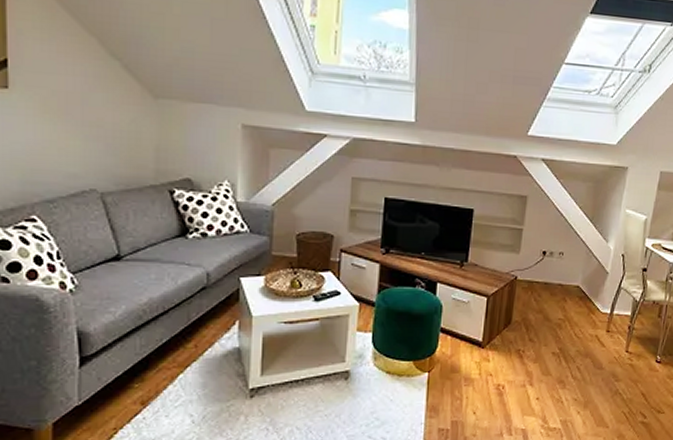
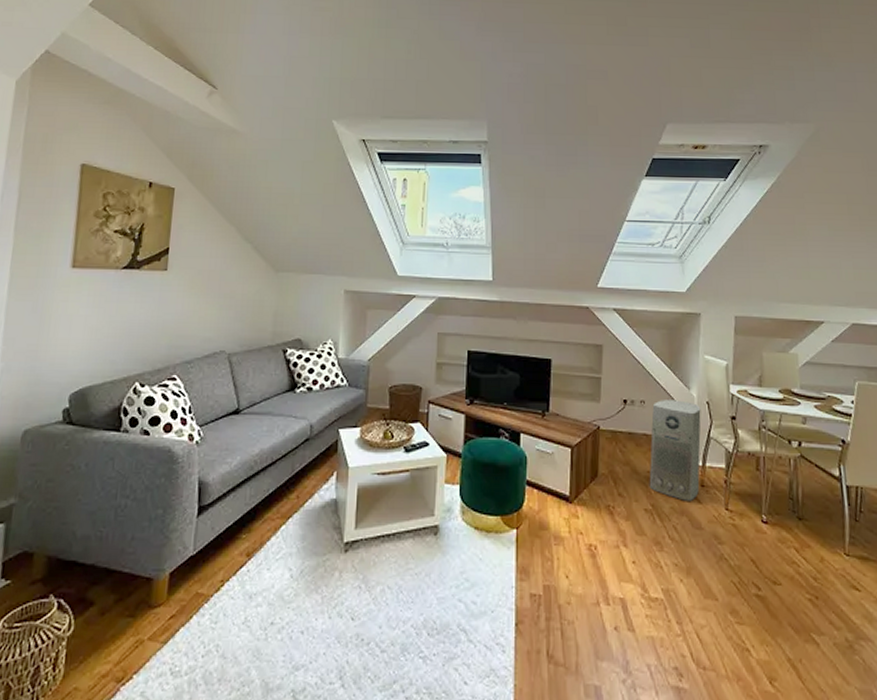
air purifier: none [559,252,616,345] -> present [649,400,701,501]

